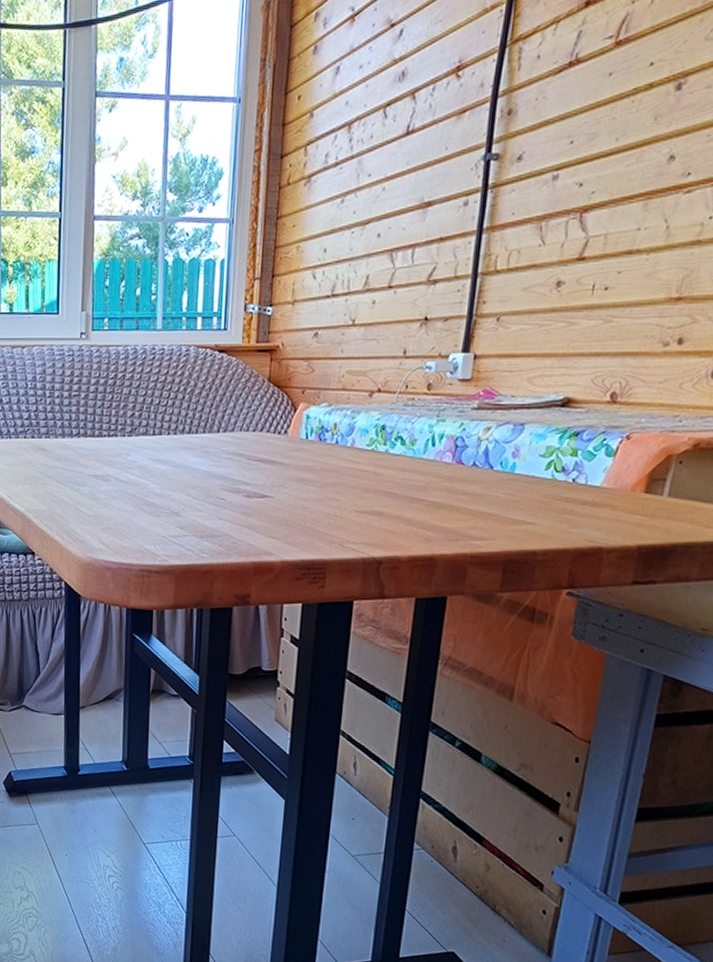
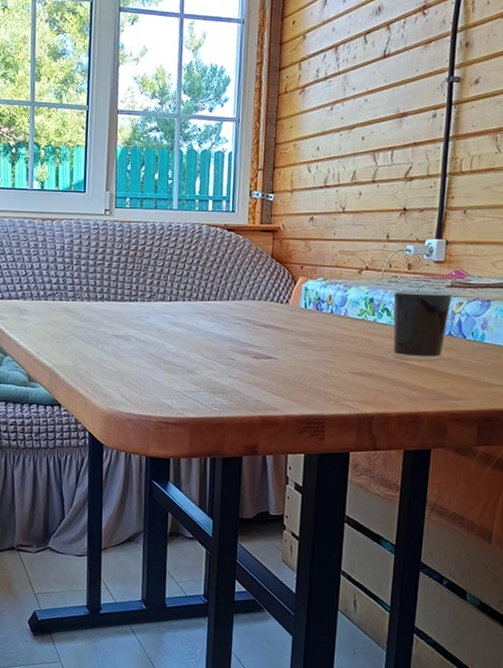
mug: none [406,415,479,497] -> present [393,290,452,362]

